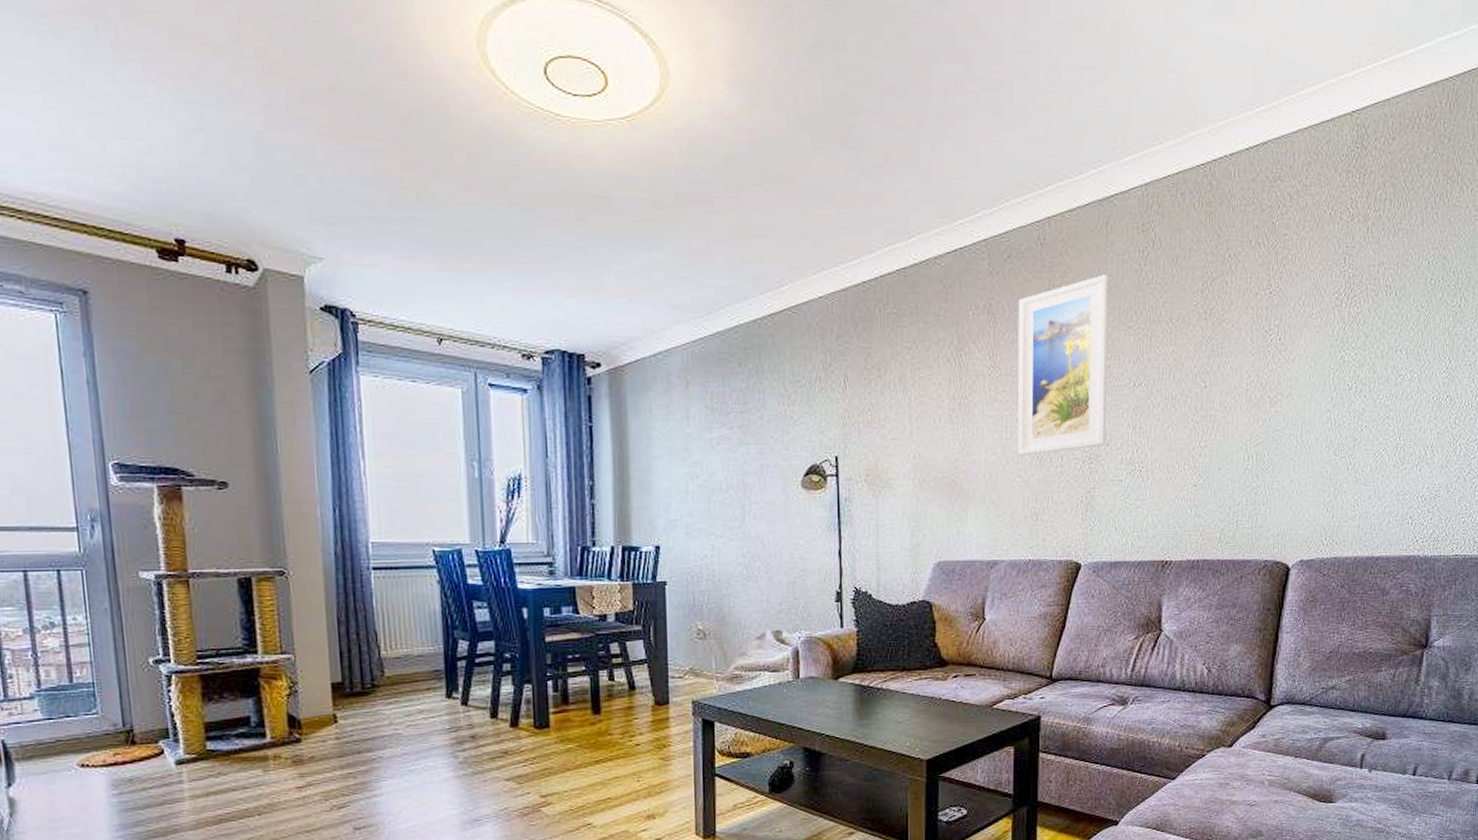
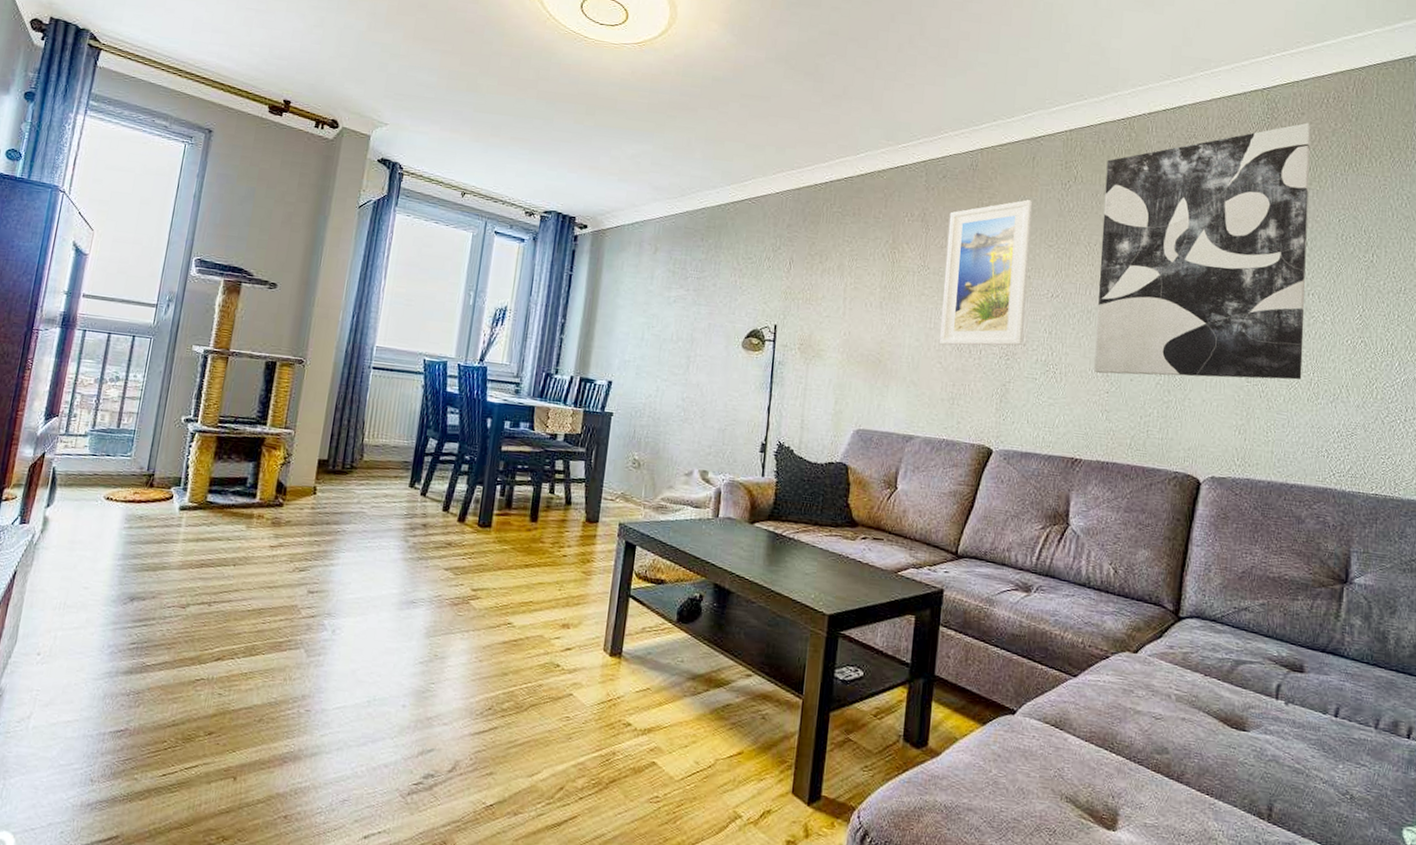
wall art: none [1181,149,1402,466] -> present [1094,122,1311,380]

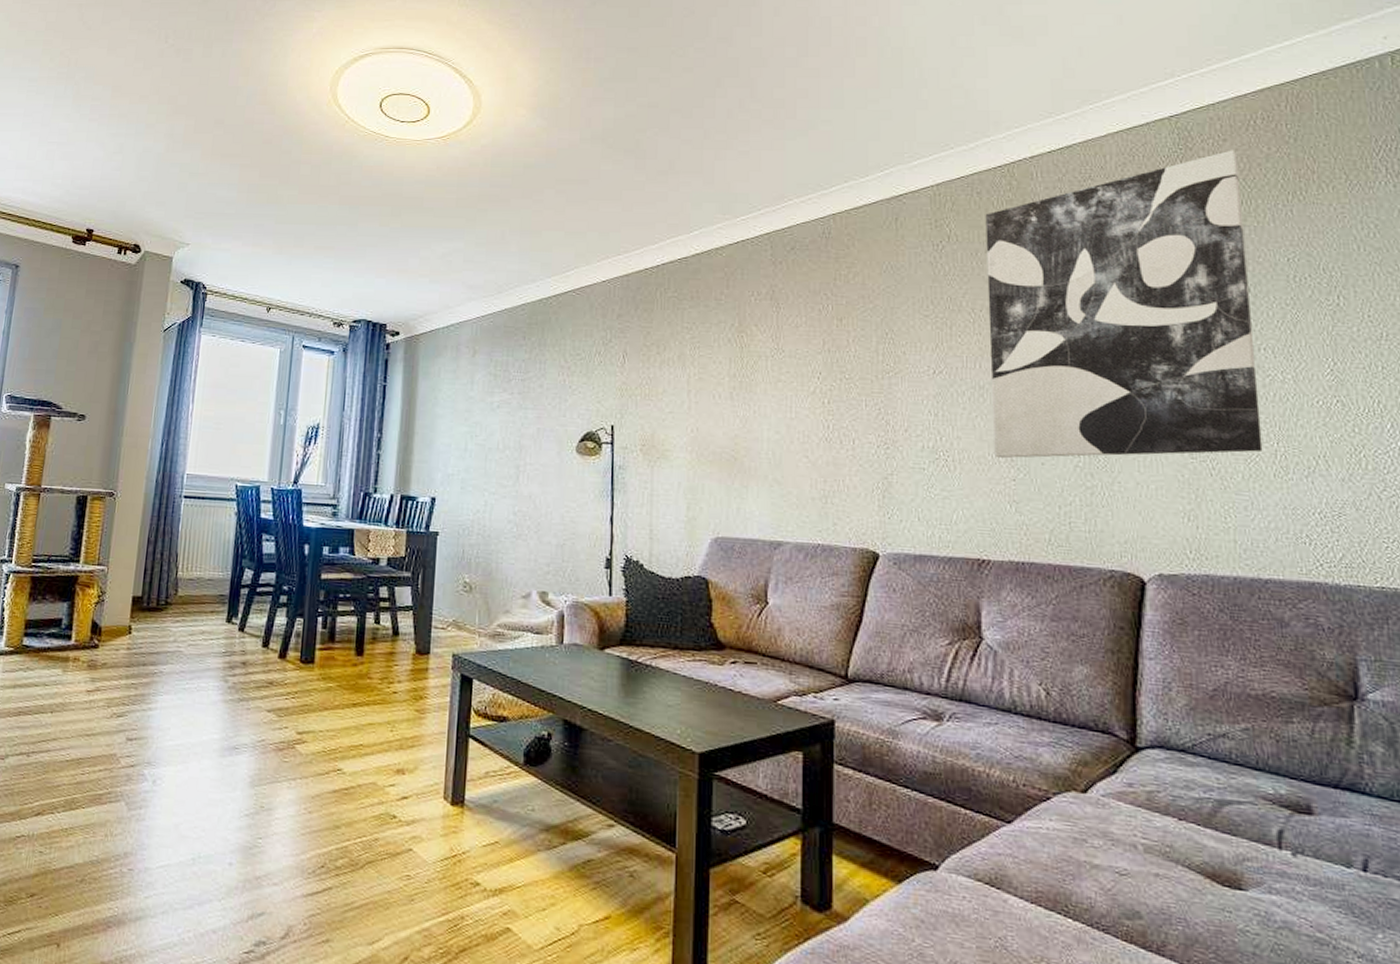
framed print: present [940,199,1033,346] -> none [802,265,903,437]

